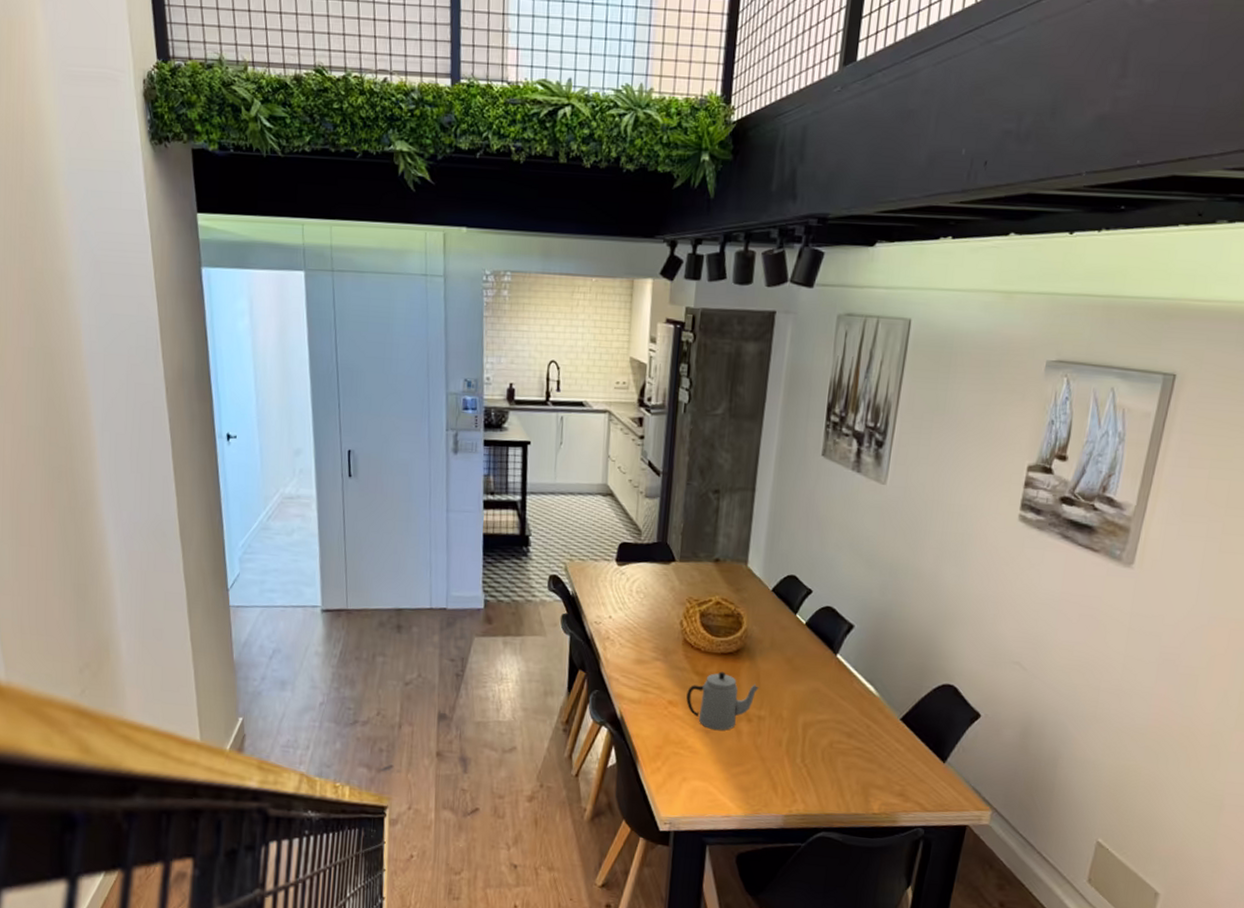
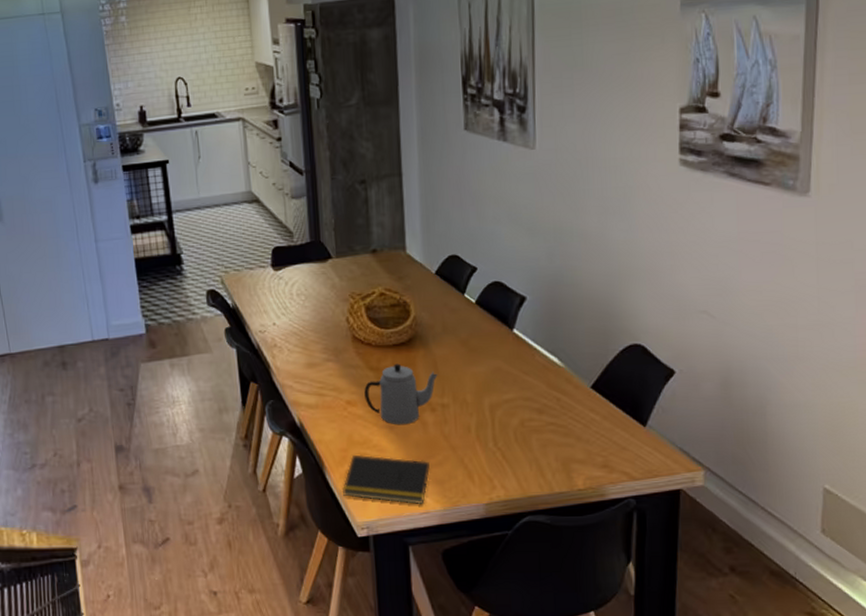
notepad: none [651,752,739,808] -> present [341,454,431,504]

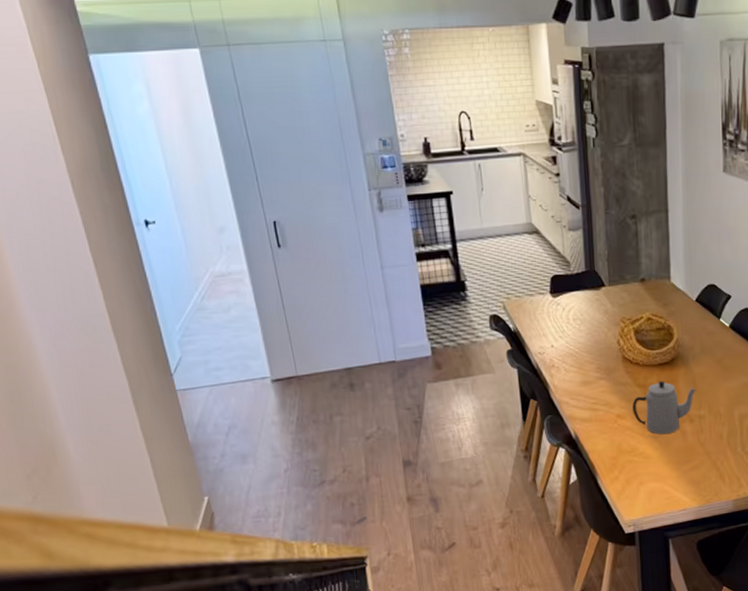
notepad: present [341,454,431,504] -> none [612,461,689,503]

